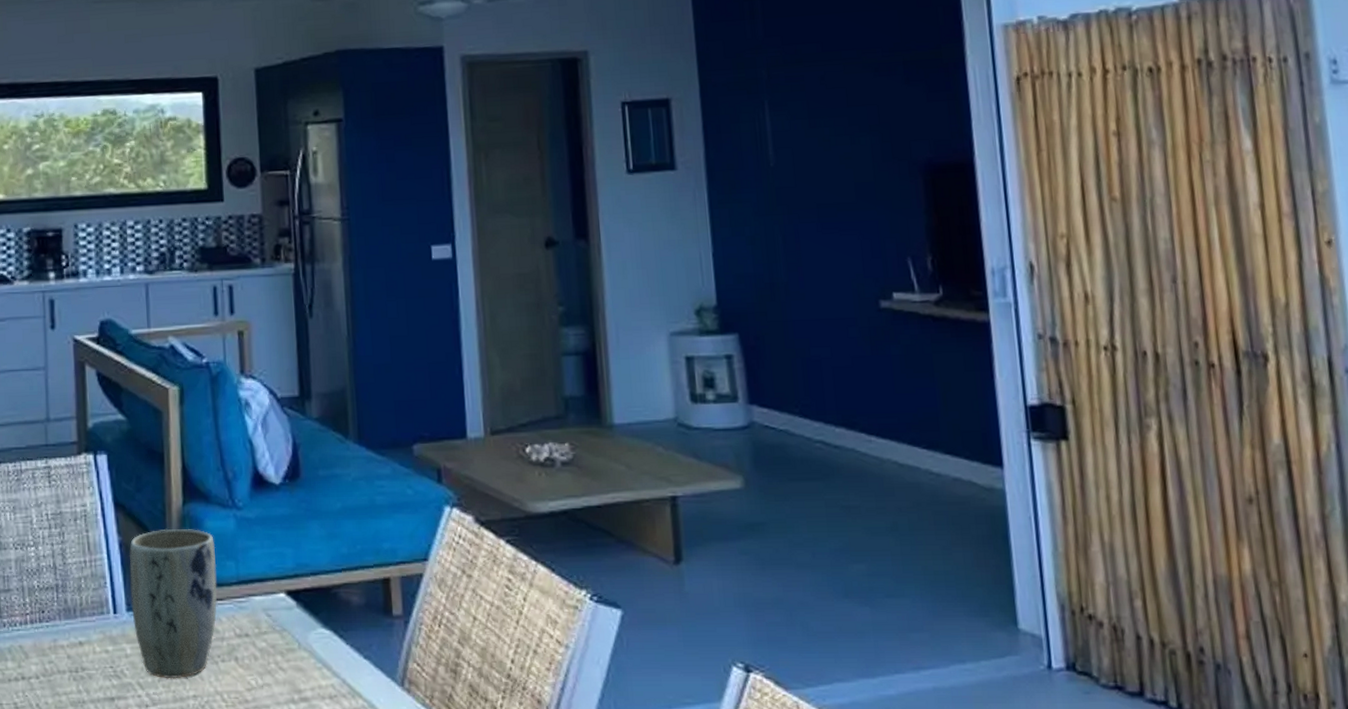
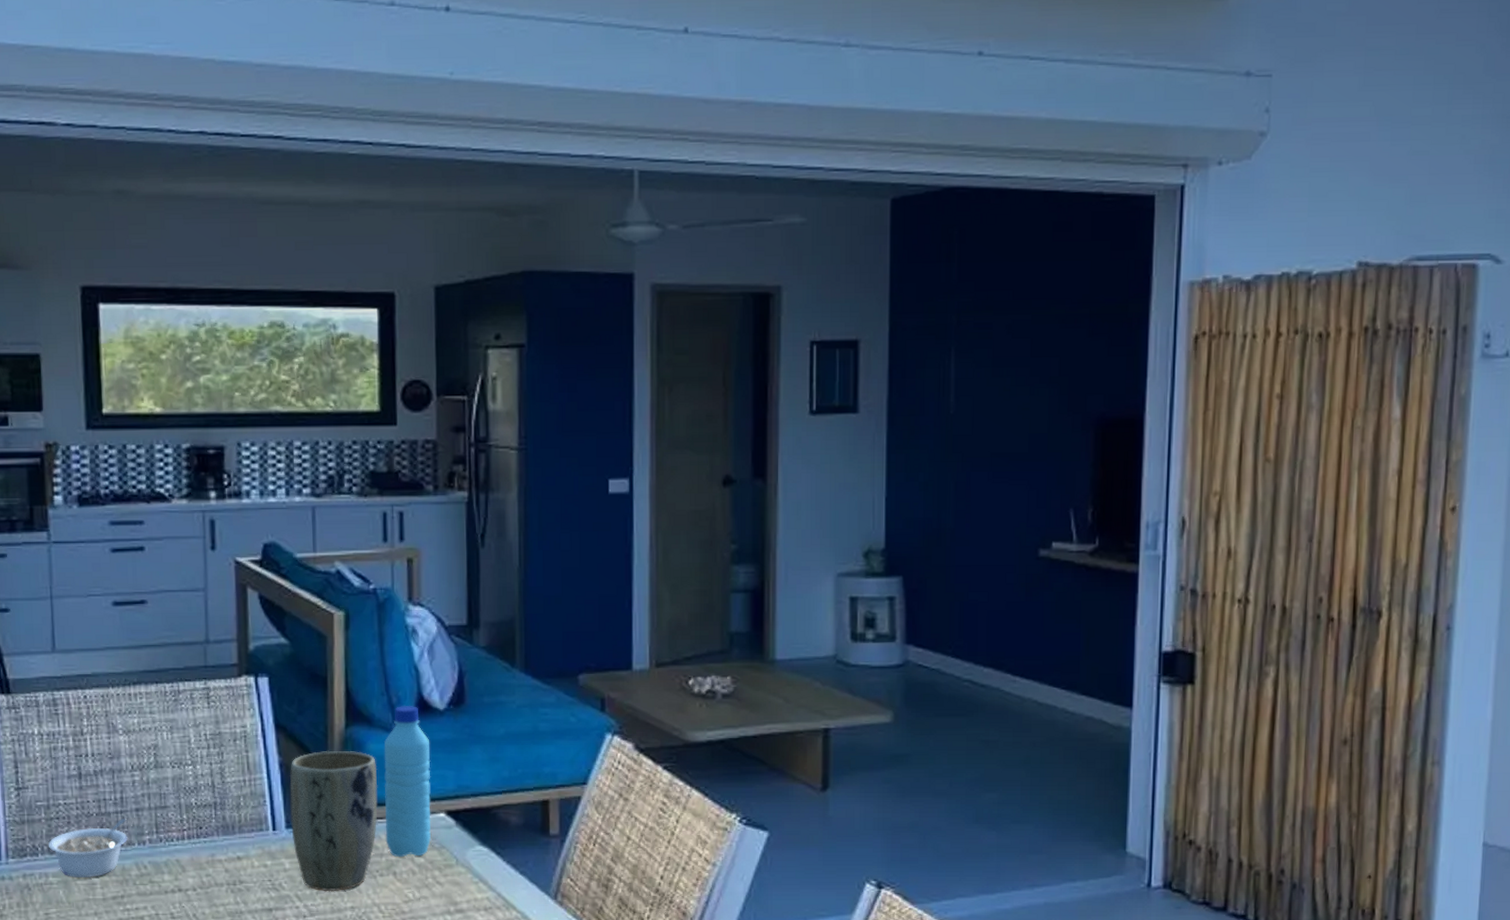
water bottle: none [221,480,272,642] -> present [384,705,431,858]

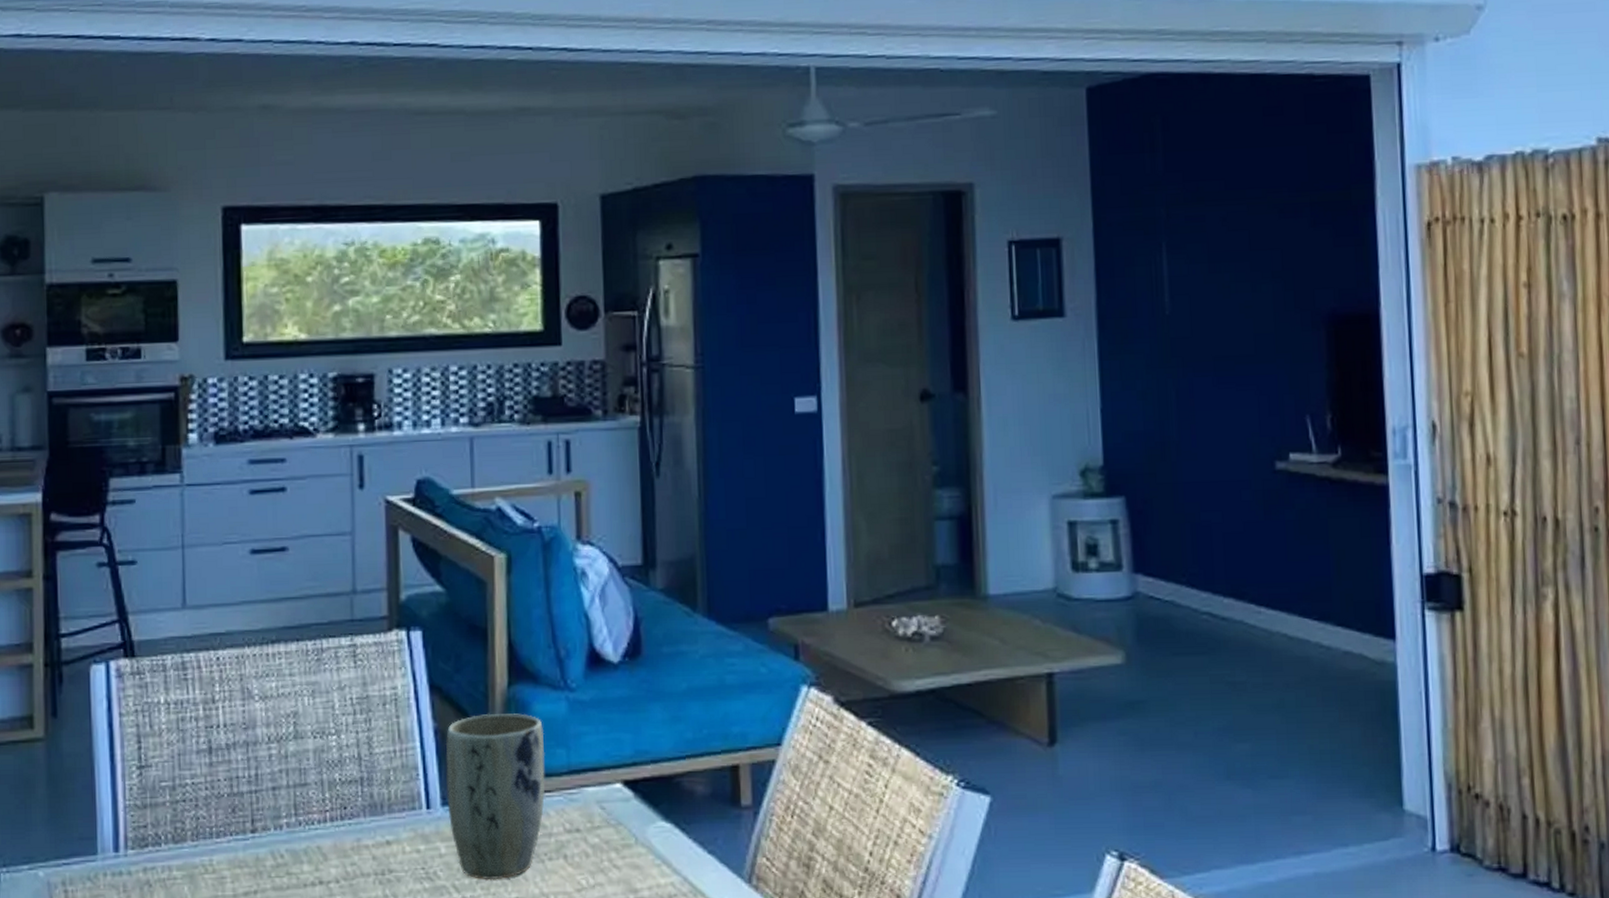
legume: present [49,818,128,879] -> none [173,798,262,871]
water bottle: present [384,705,431,858] -> none [551,658,606,838]

